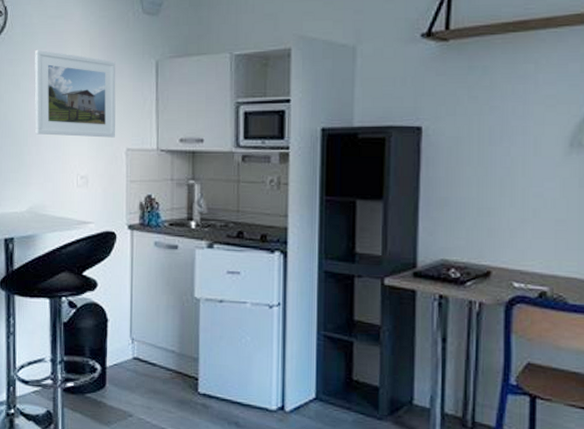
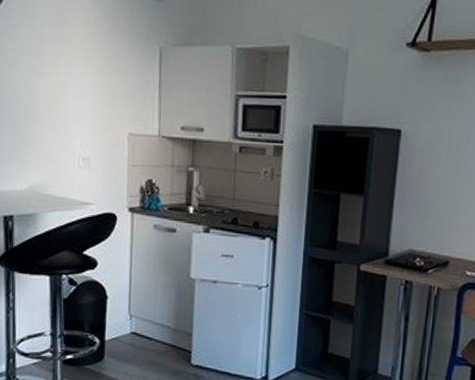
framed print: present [34,49,116,138] -> none [35,25,120,121]

